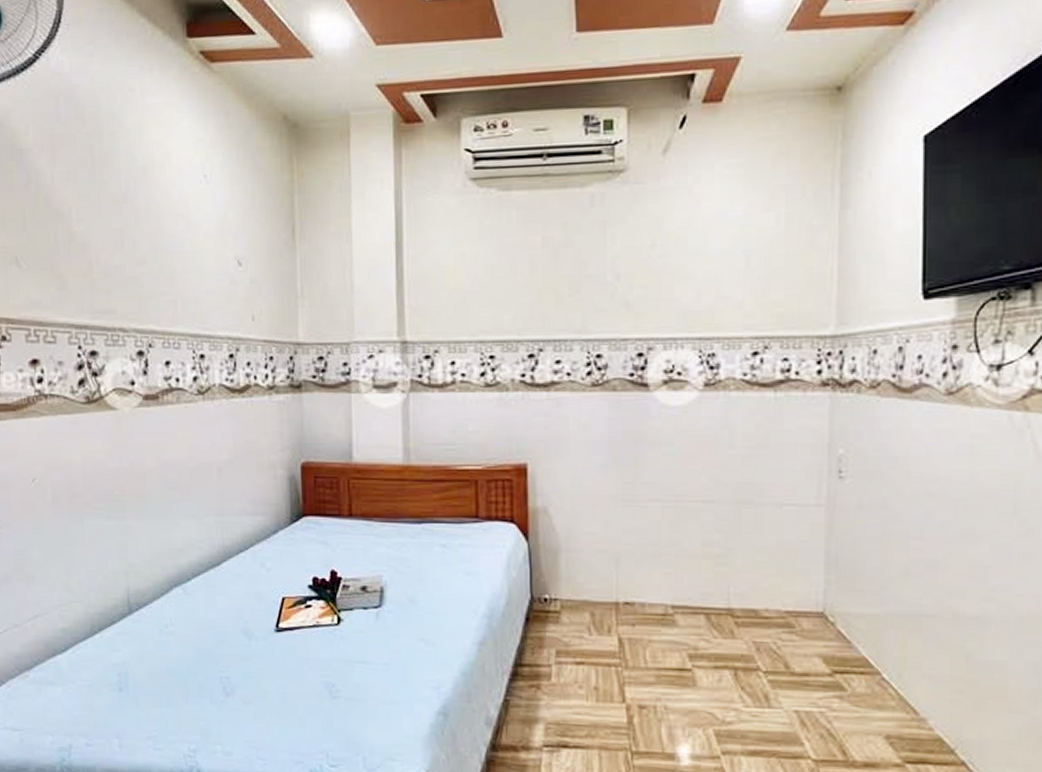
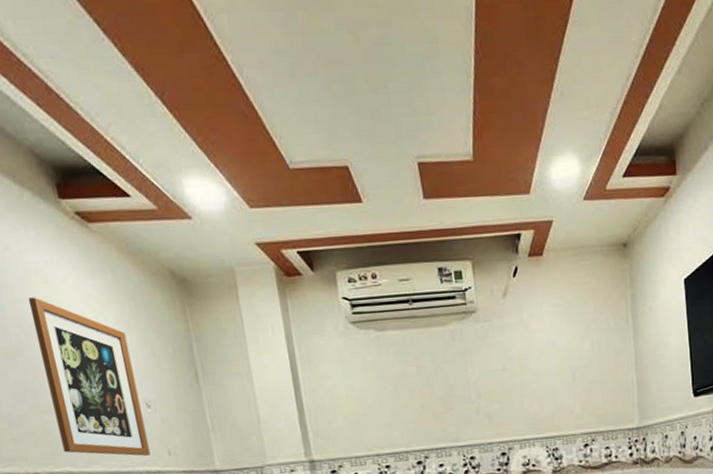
wall art: none [142,141,234,319] -> present [28,297,151,456]

